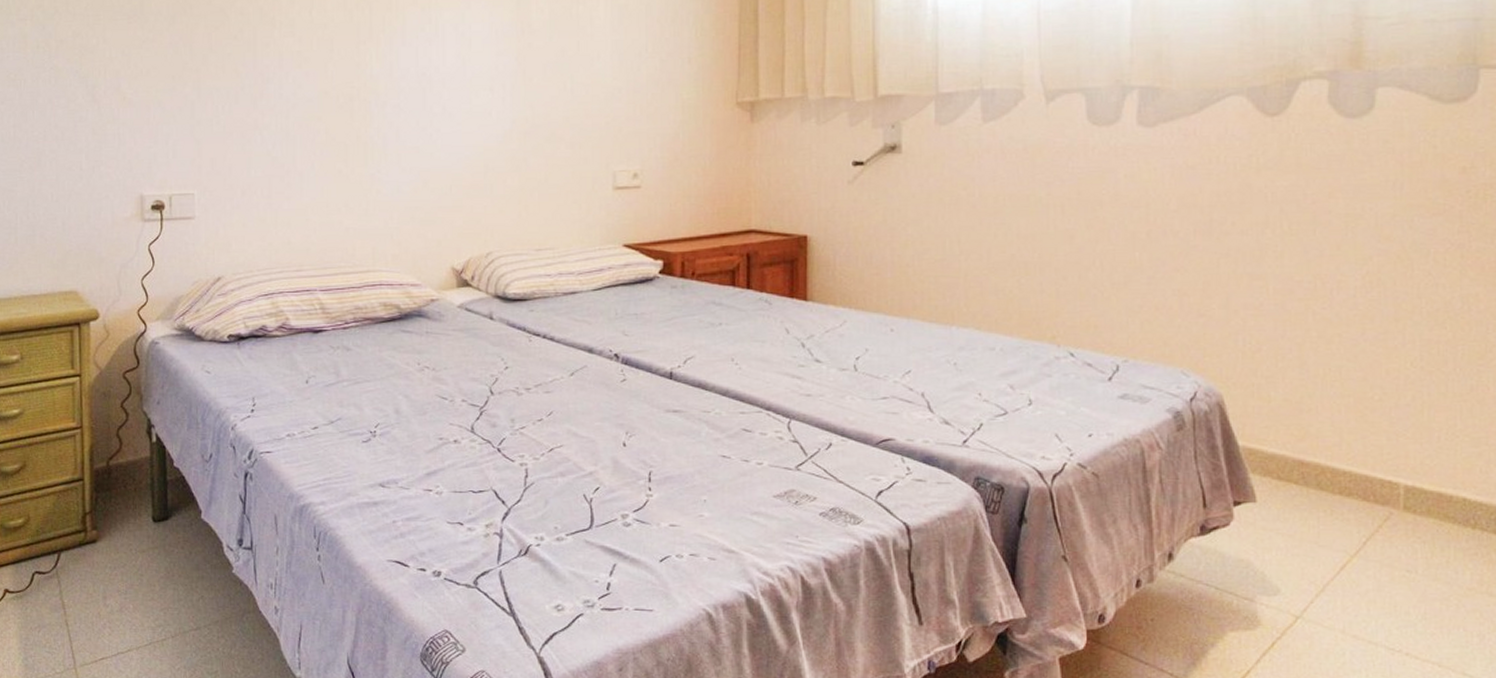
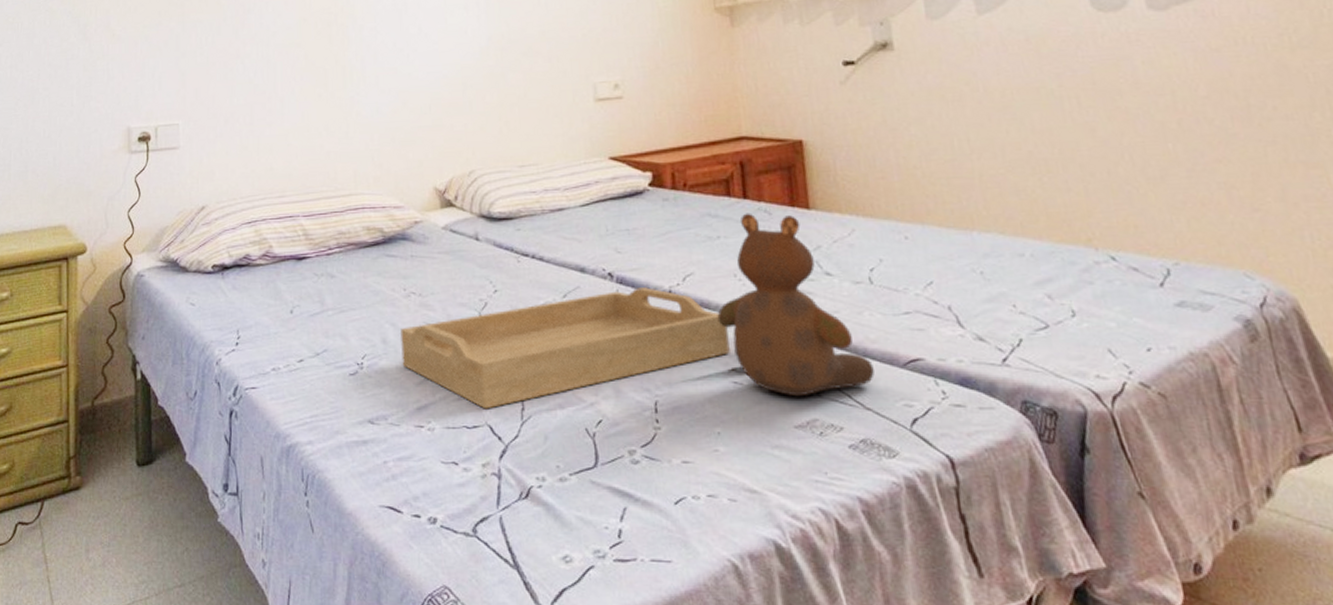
serving tray: none [413,368,722,476] -> present [400,287,730,409]
teddy bear: none [713,302,849,470] -> present [717,213,874,397]

